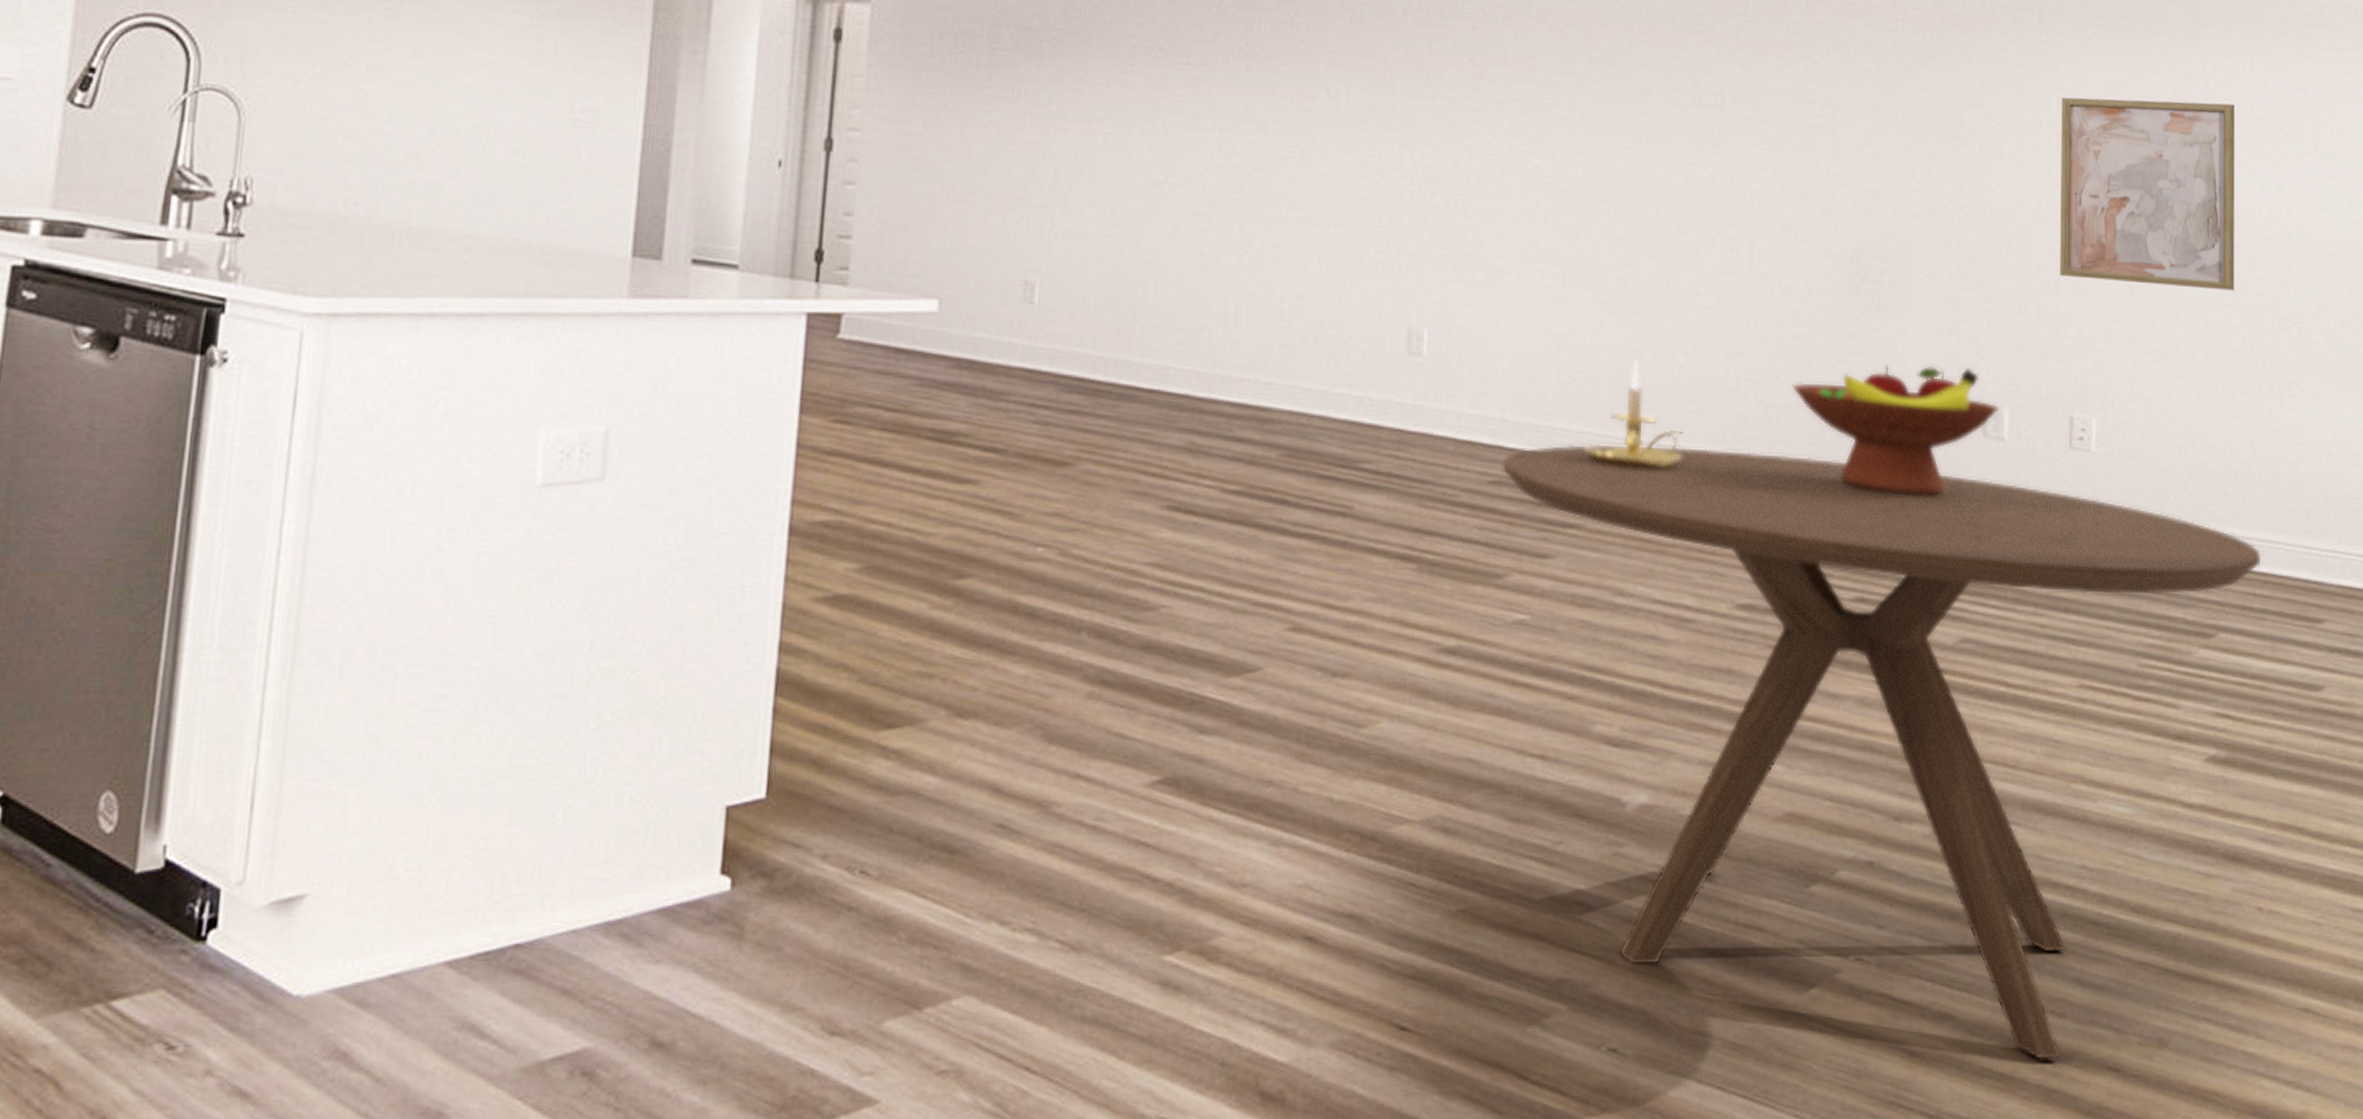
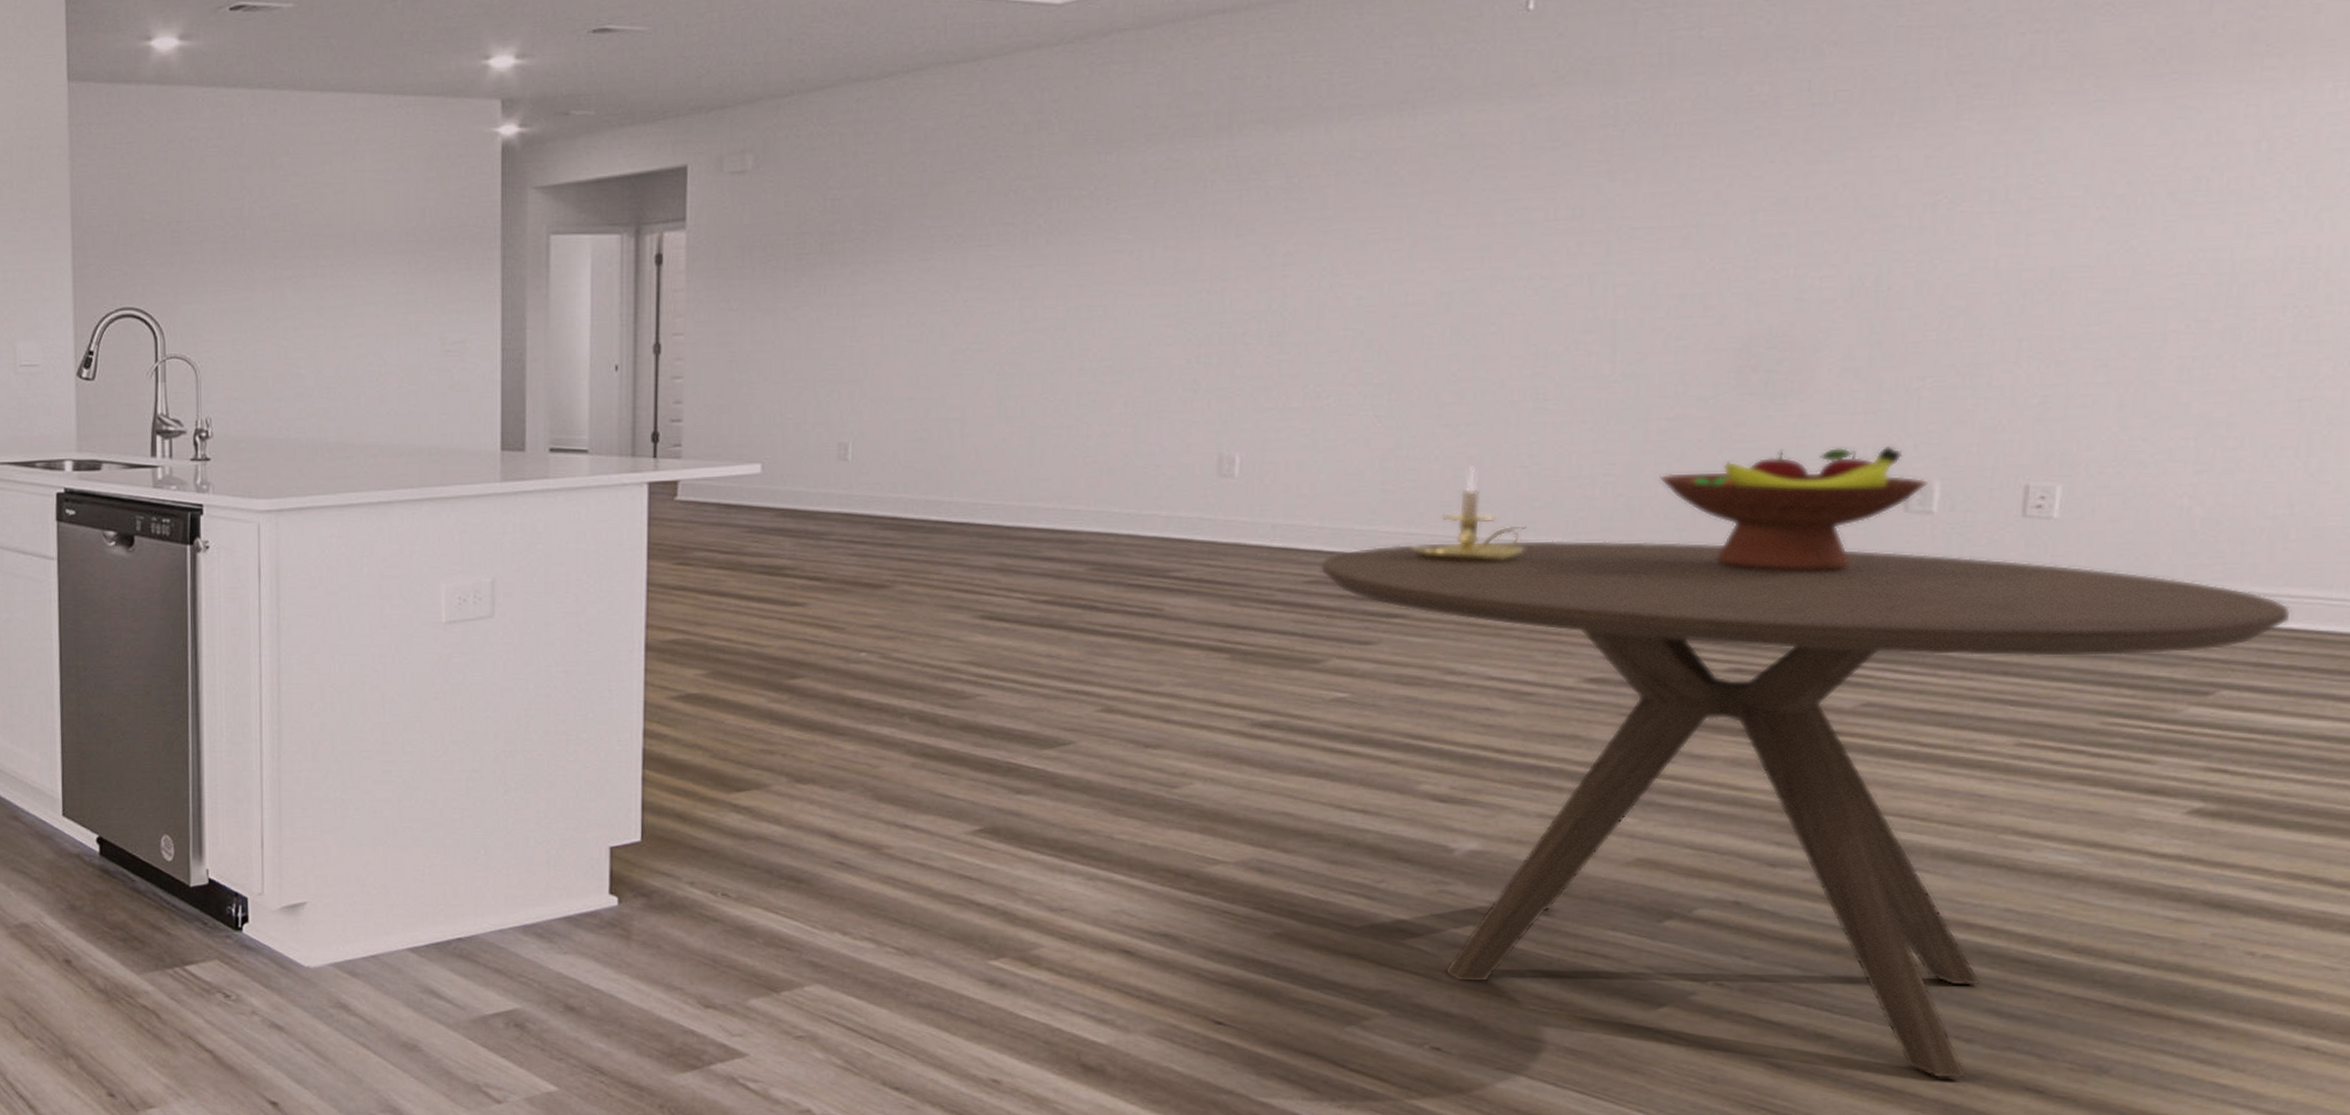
wall art: present [2060,97,2235,291] -> none [2022,139,2302,346]

